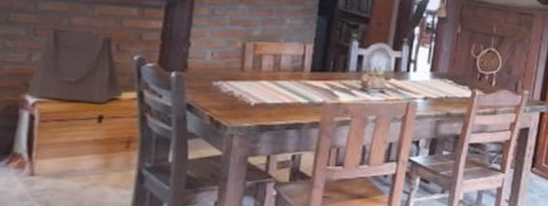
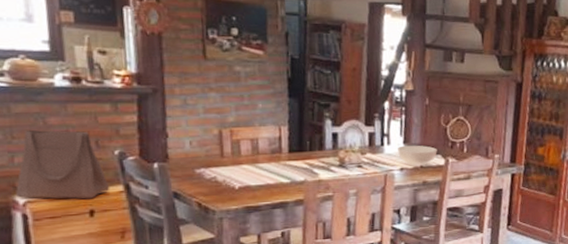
bowl: none [423,73,465,96] -> present [398,145,437,166]

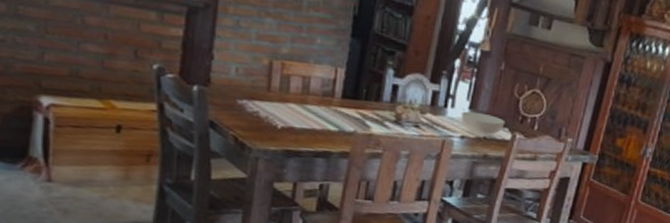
tote bag: present [16,129,110,200] -> none [41,26,143,113]

